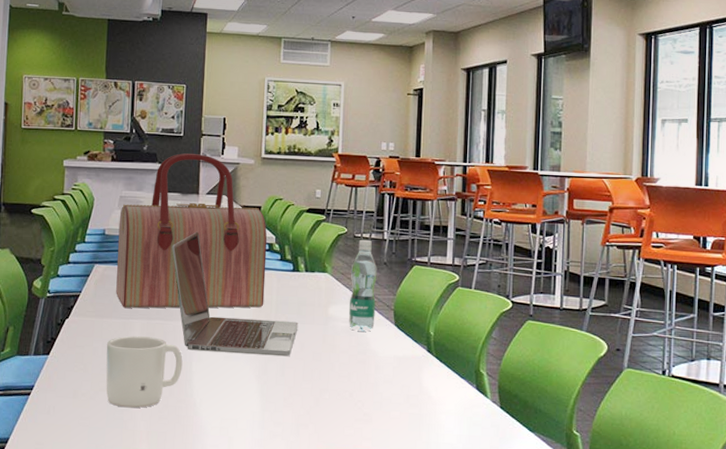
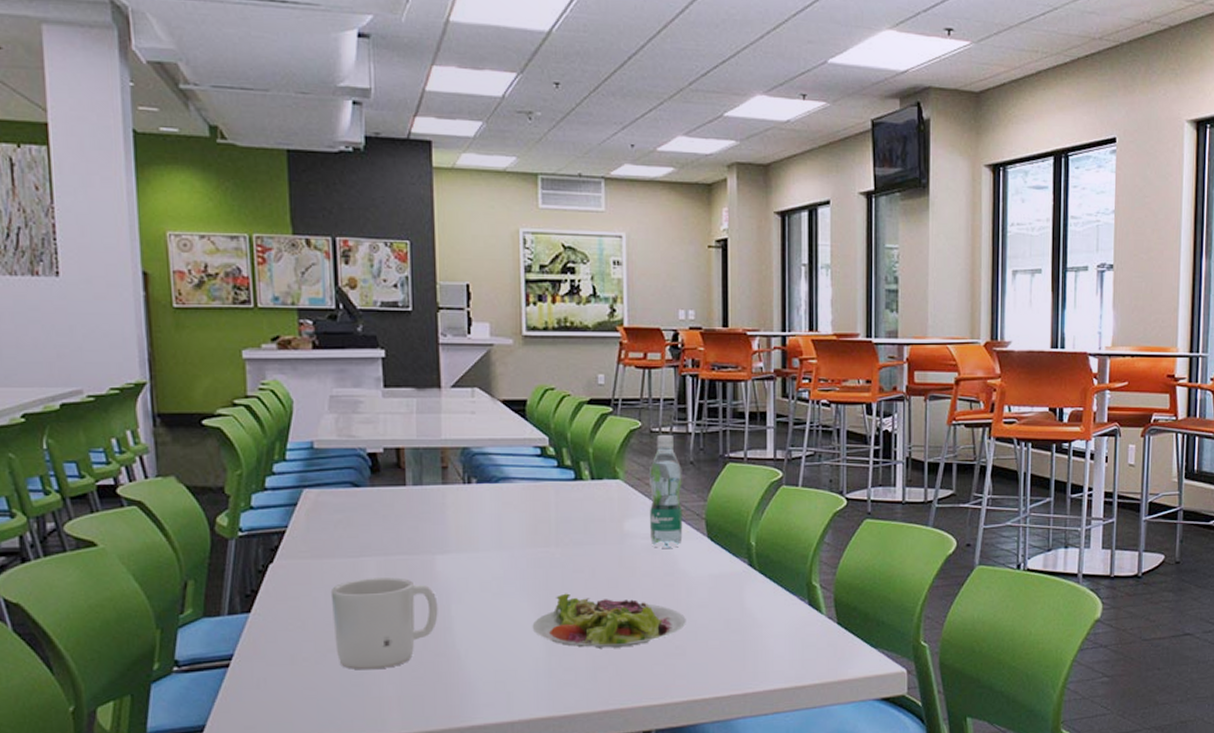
handbag: present [116,153,267,309] -> none [332,334,540,543]
laptop: present [171,231,299,357] -> none [409,436,587,590]
salad plate: none [252,361,374,410] -> present [532,593,686,648]

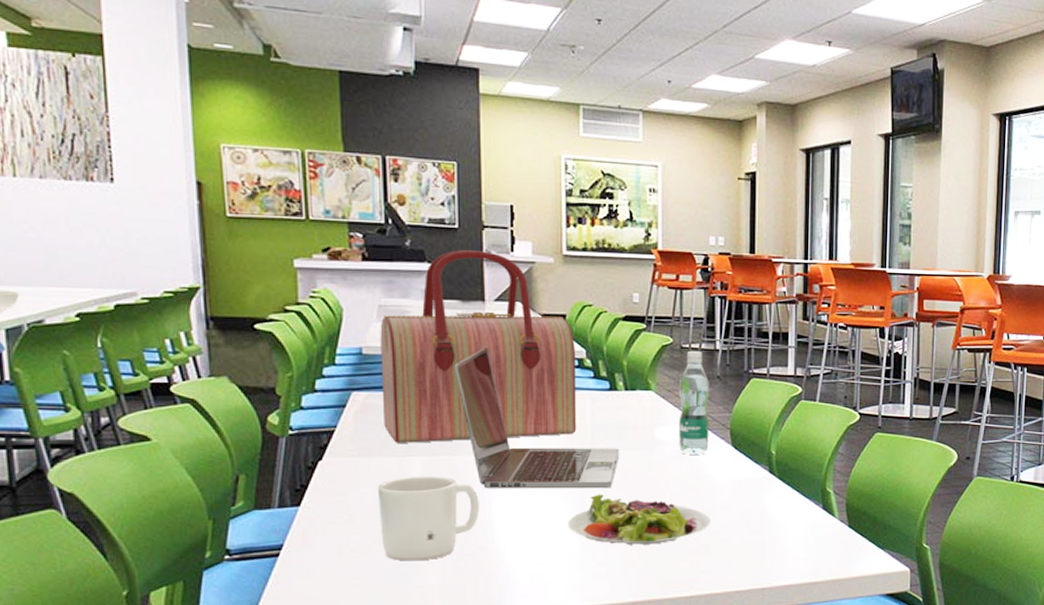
handbag: none [332,334,540,543] -> present [380,250,577,443]
laptop: none [409,436,587,590] -> present [454,346,620,489]

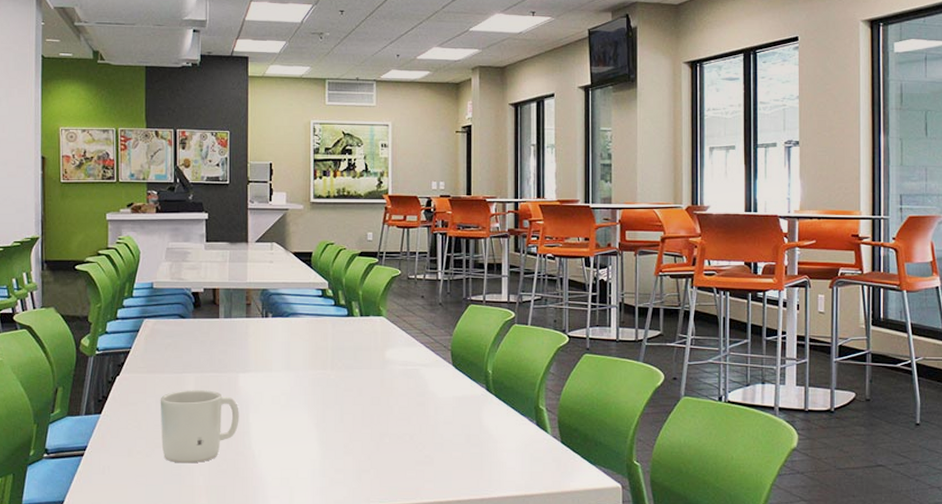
handbag: present [380,250,577,443] -> none [166,201,320,362]
laptop: present [454,346,620,489] -> none [223,280,356,403]
salad plate: present [568,494,711,545] -> none [311,407,434,455]
bottle: present [679,350,710,455] -> none [406,281,433,373]

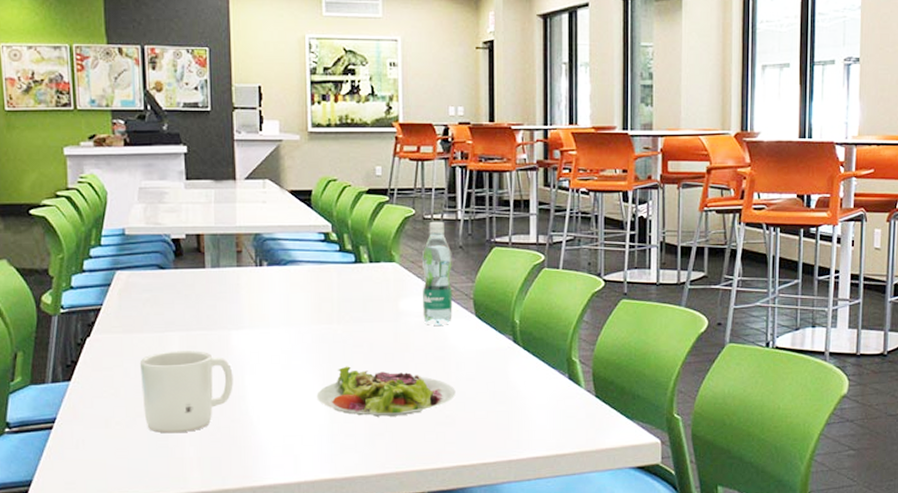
salad plate: none [311,407,434,455] -> present [317,366,456,417]
bottle: none [406,281,433,373] -> present [423,221,453,325]

